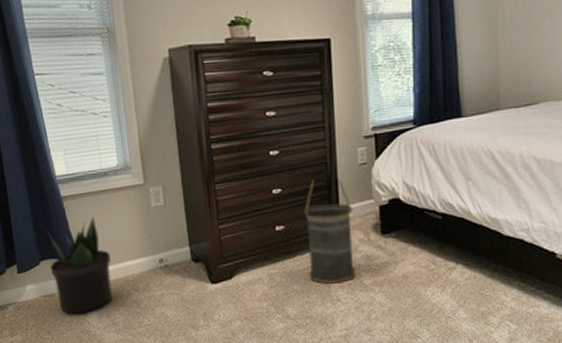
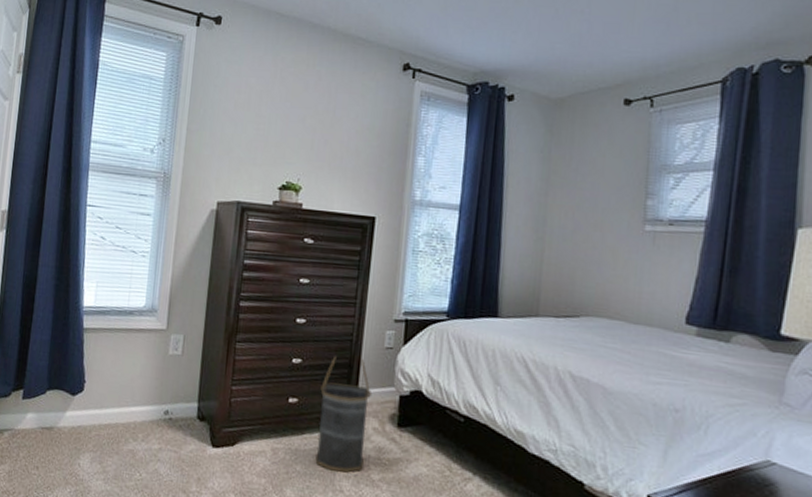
planter: present [44,217,113,314] -> none [54,354,117,454]

